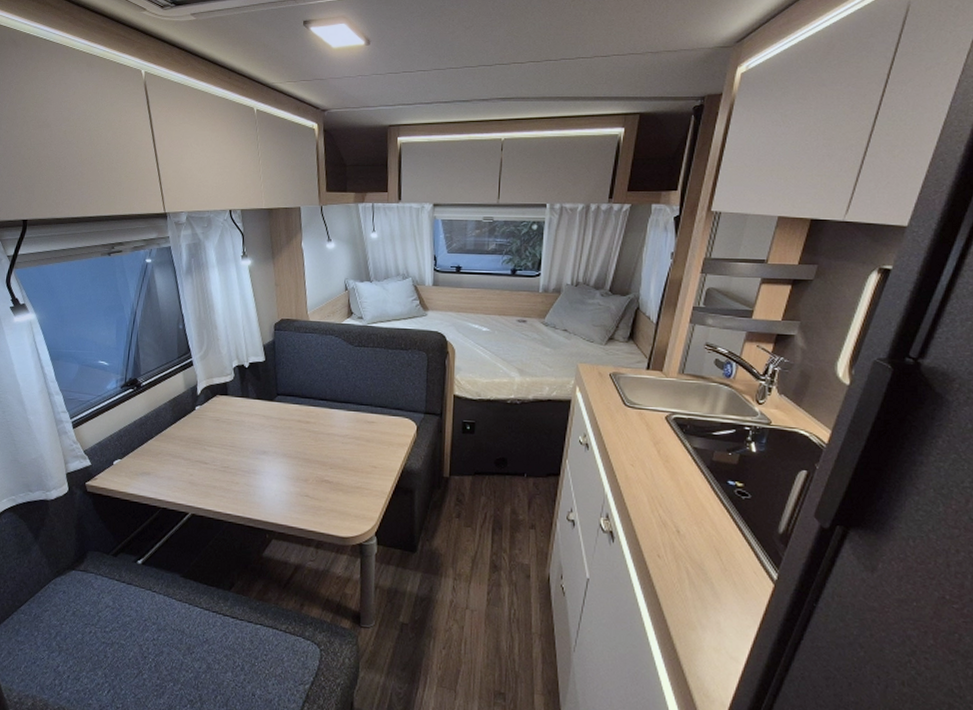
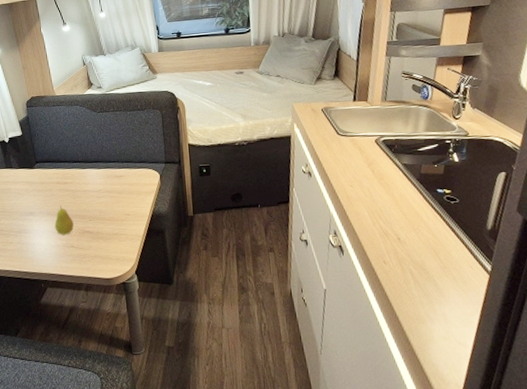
fruit: none [289,447,311,482] -> present [55,206,74,235]

